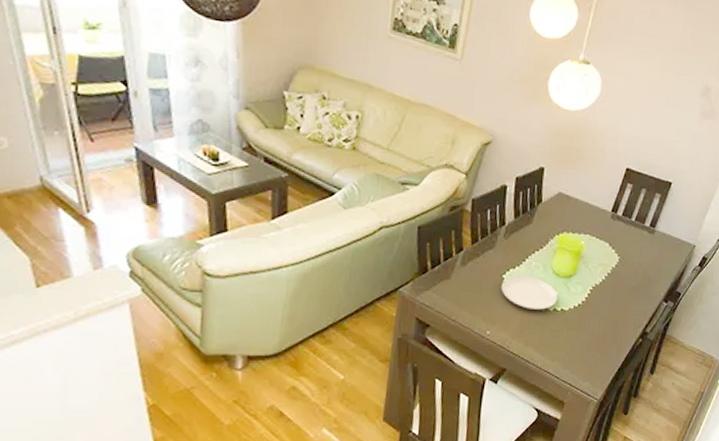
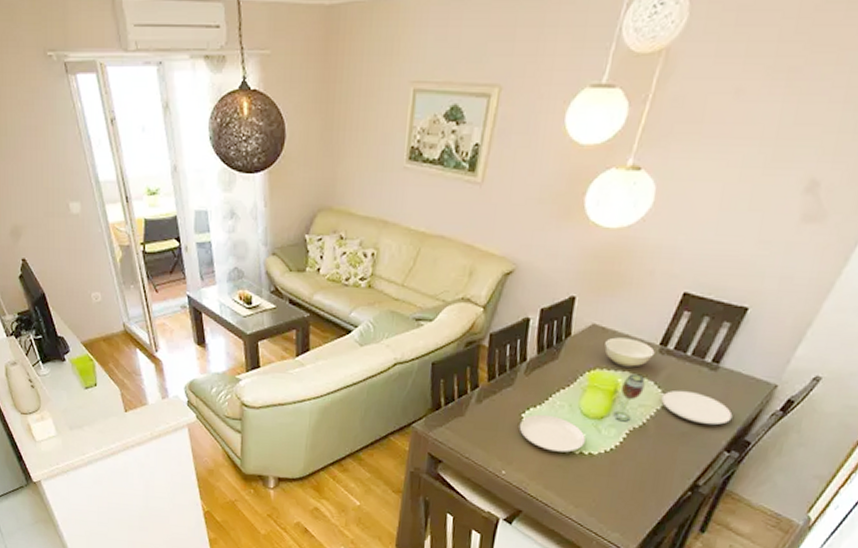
bowl: none [569,204,608,231] -> present [604,337,655,367]
wineglass: none [579,236,602,279] -> present [613,374,645,422]
plate: none [615,250,667,280] -> present [661,390,733,426]

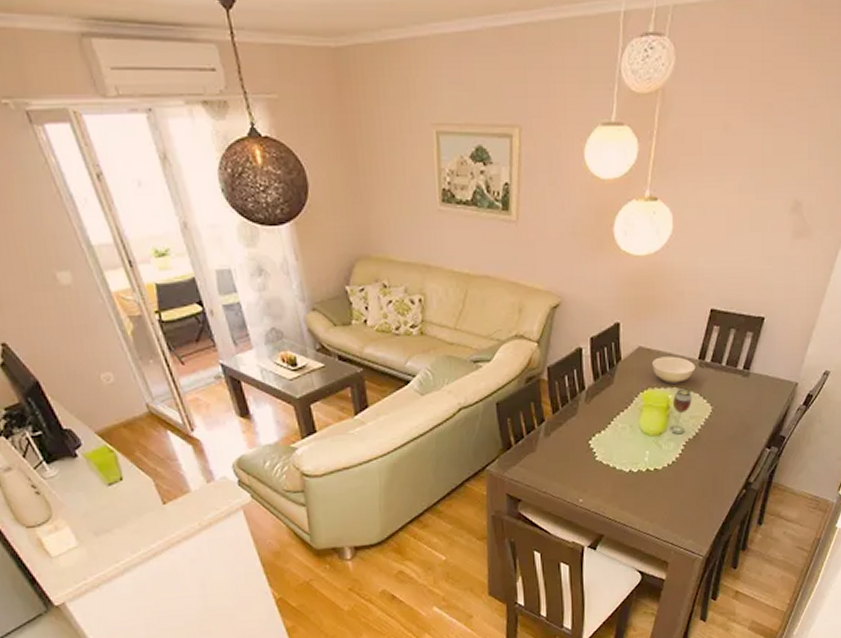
plate: present [519,414,586,453] -> none [588,438,649,473]
plate: present [661,390,733,426] -> none [707,398,767,427]

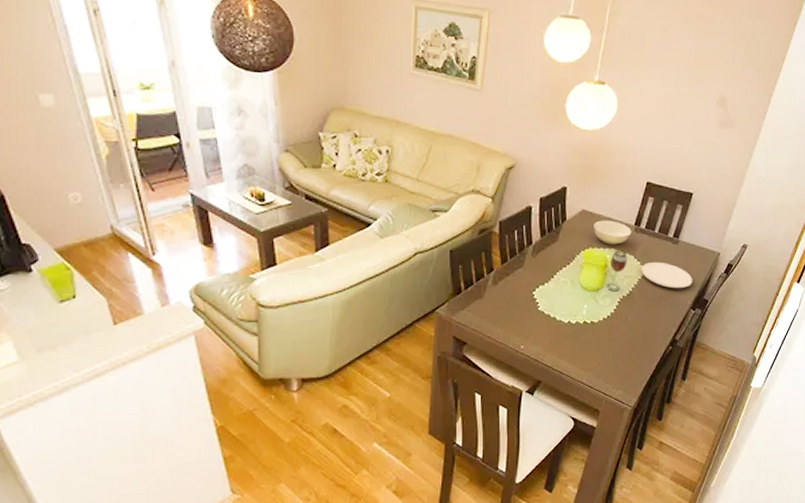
plate: none [707,398,767,427] -> present [641,261,693,289]

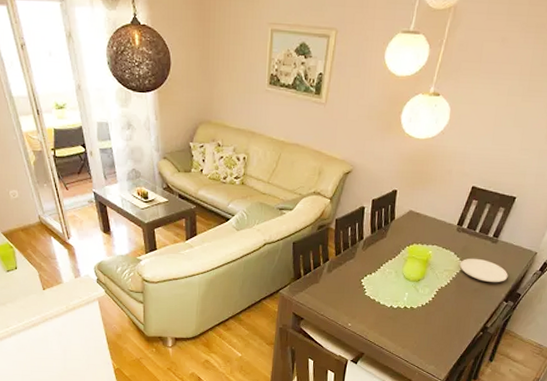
bowl: present [594,220,632,245] -> none [419,220,454,242]
wineglass: present [606,250,627,292] -> none [427,247,448,283]

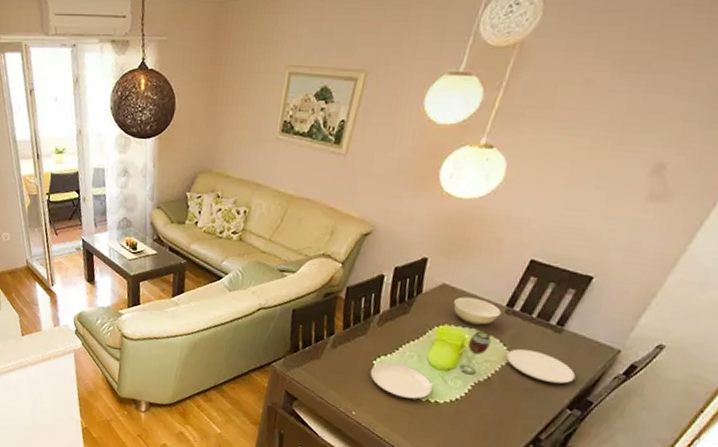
plate: none [360,279,408,308] -> present [370,362,432,400]
bowl: none [419,220,454,242] -> present [453,296,502,325]
wineglass: none [427,247,448,283] -> present [459,331,491,375]

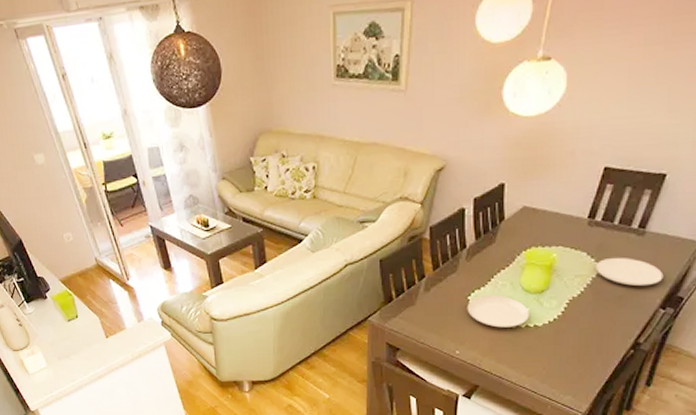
bowl: present [453,296,502,325] -> none [537,215,584,242]
wineglass: present [459,331,491,375] -> none [552,247,578,293]

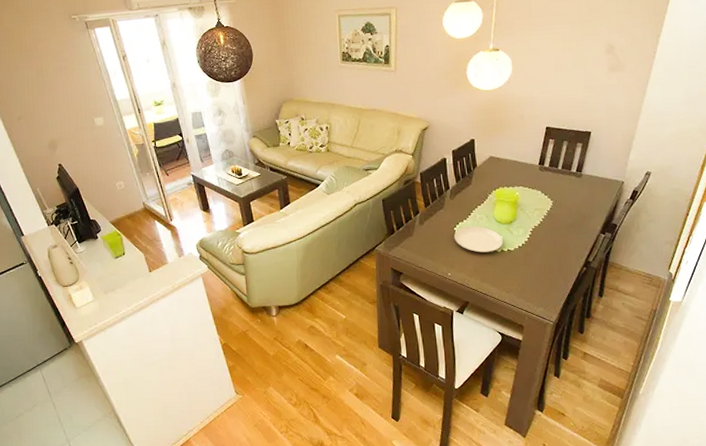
plate: present [595,257,664,287] -> none [548,194,600,217]

